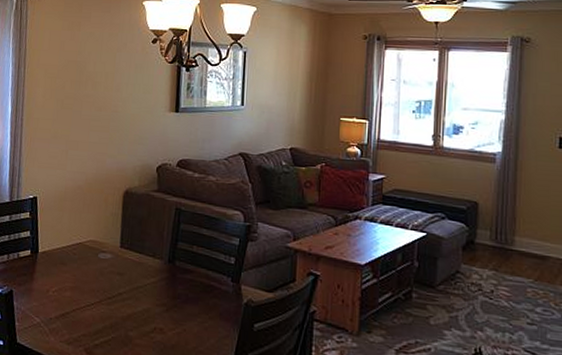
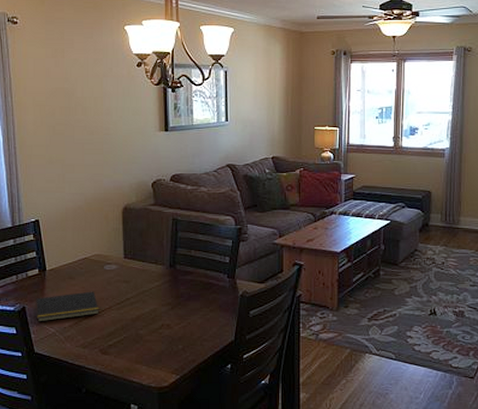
notepad: none [22,280,89,310] -> present [35,291,99,322]

